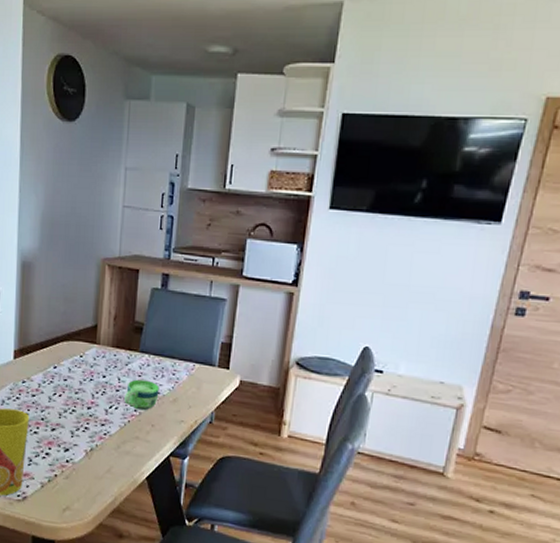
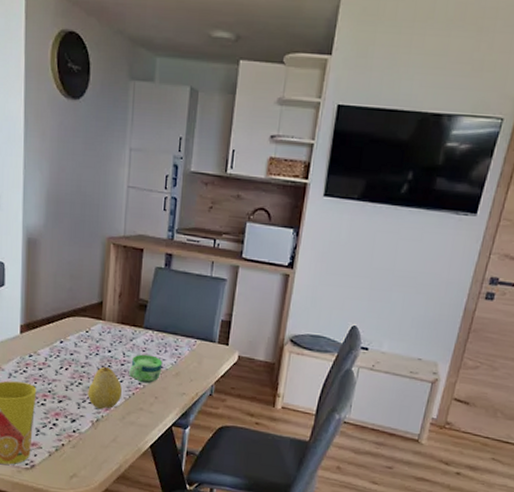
fruit: none [81,391,117,438] -> present [88,365,122,409]

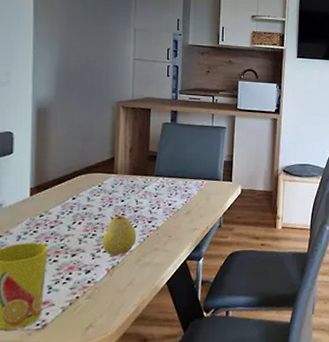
cup: present [129,354,163,384] -> none [142,199,174,226]

